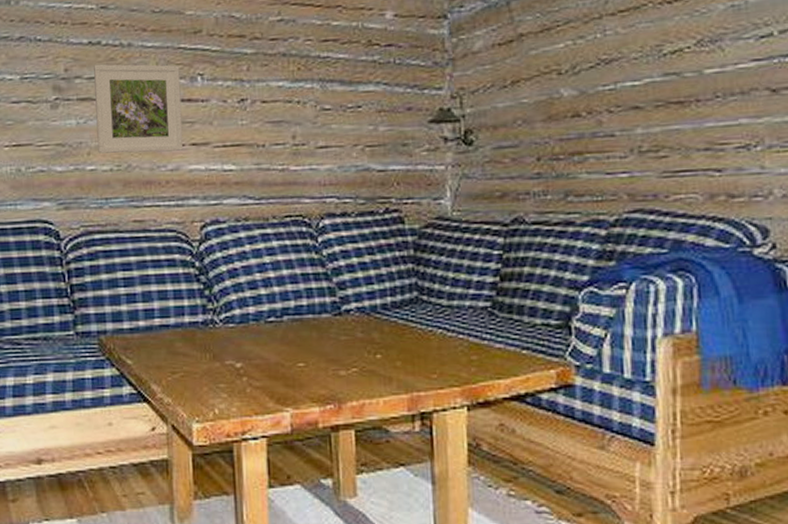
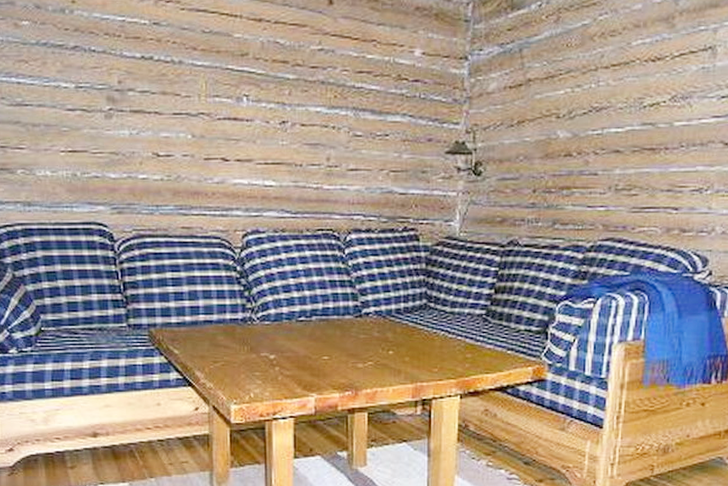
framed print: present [94,64,184,154] -> none [146,78,229,166]

